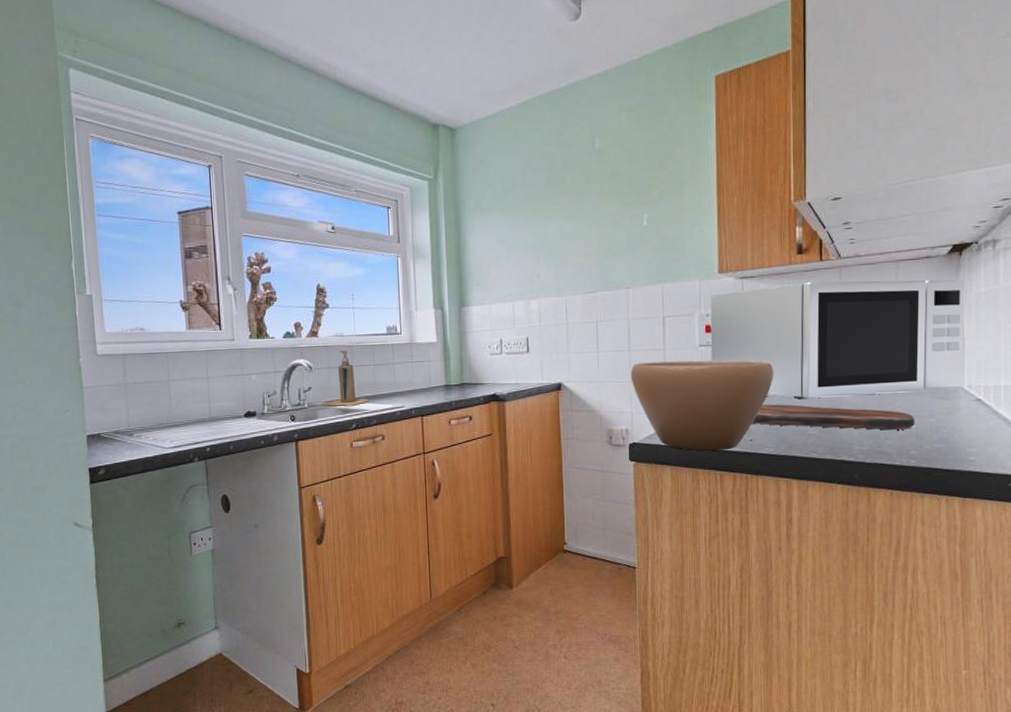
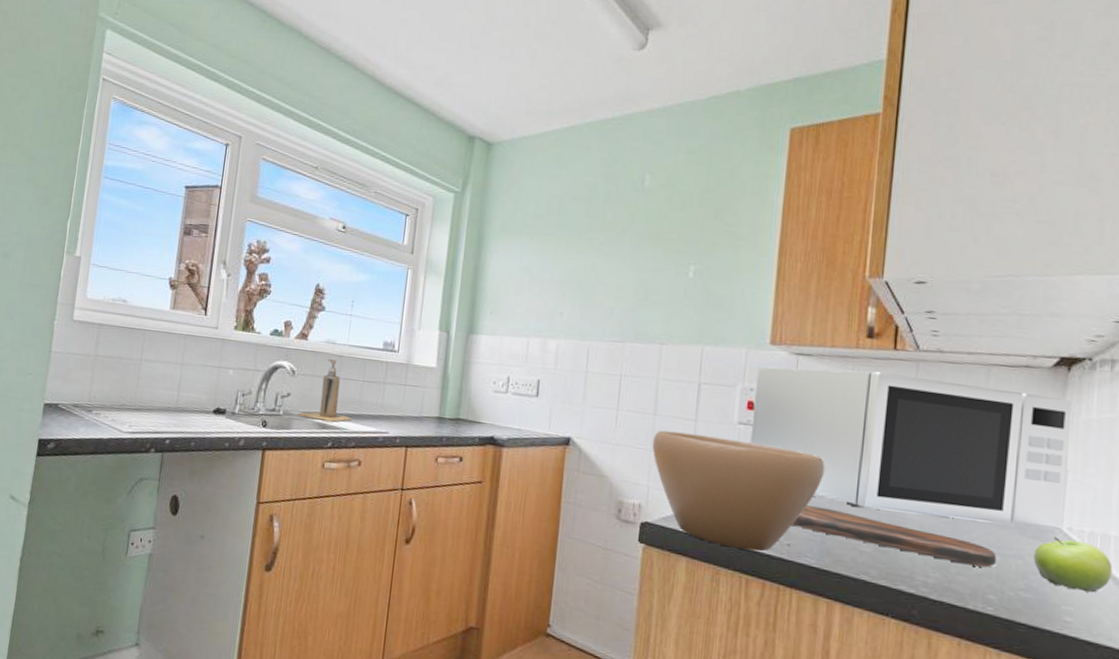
fruit: none [943,394,1004,435] -> present [1033,537,1113,593]

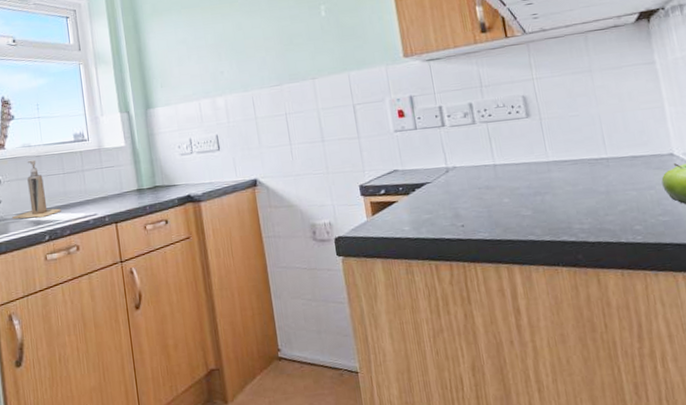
bowl: present [652,430,826,552] -> none [326,142,477,241]
microwave: present [750,366,1075,530] -> none [399,46,679,180]
cutting board: present [792,505,997,568] -> none [461,184,634,209]

